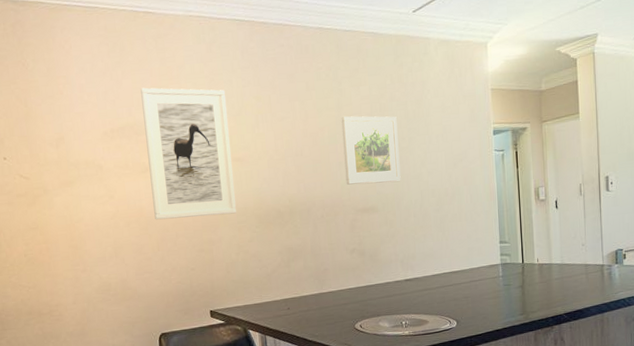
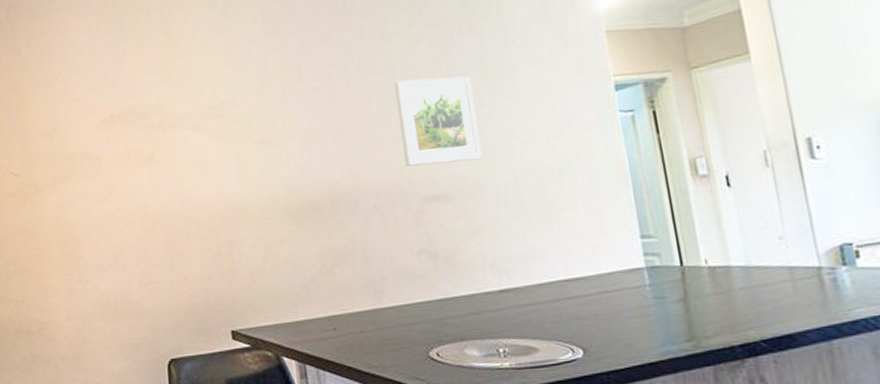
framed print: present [140,87,236,220] -> none [144,60,262,219]

